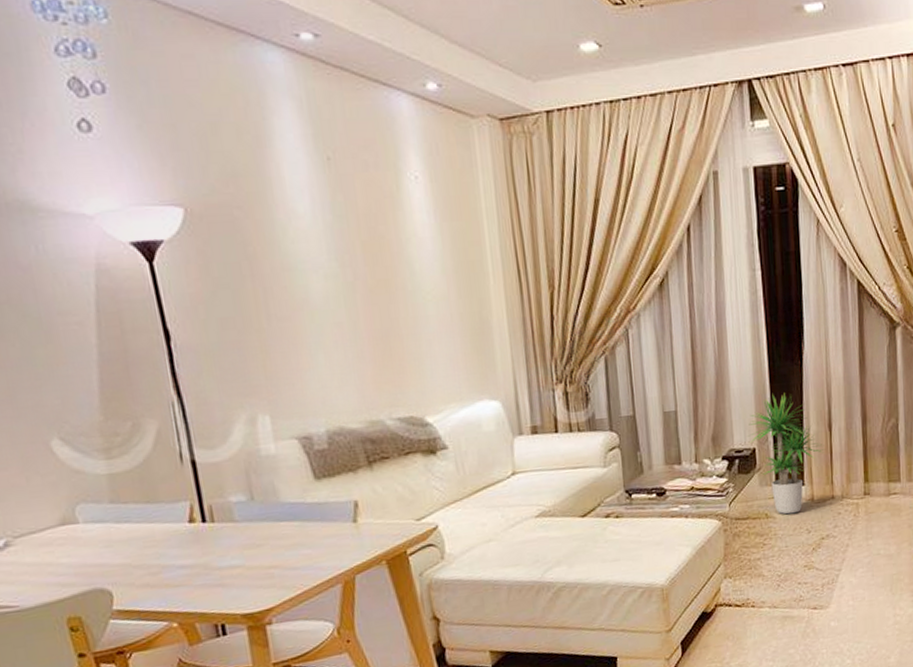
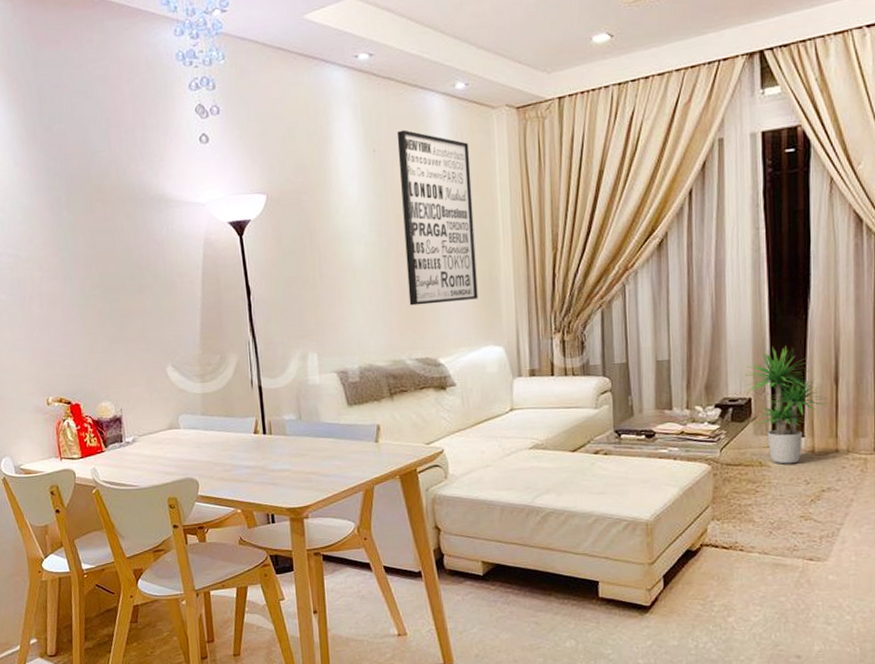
wall art: none [356,135,468,354] -> present [396,129,478,306]

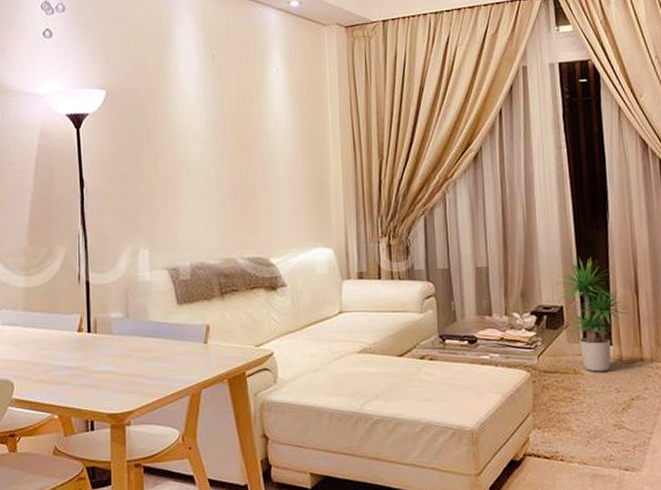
wall art: present [396,129,478,306] -> none [235,39,309,205]

